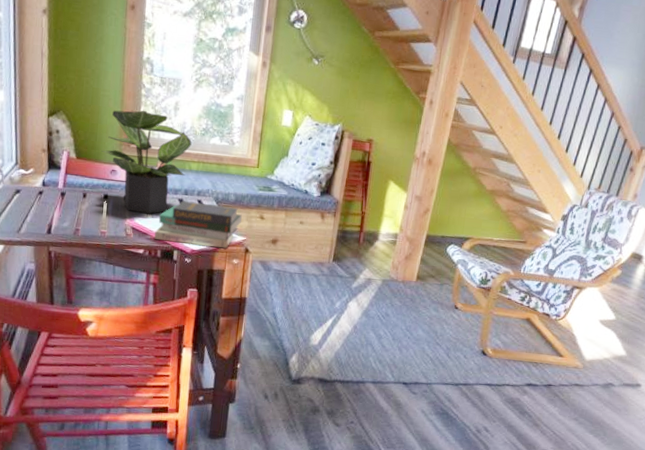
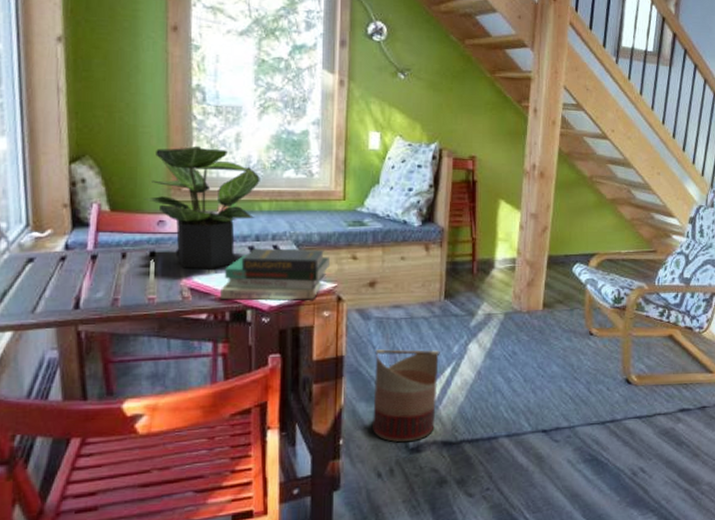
basket: none [264,296,325,375] -> present [373,349,440,443]

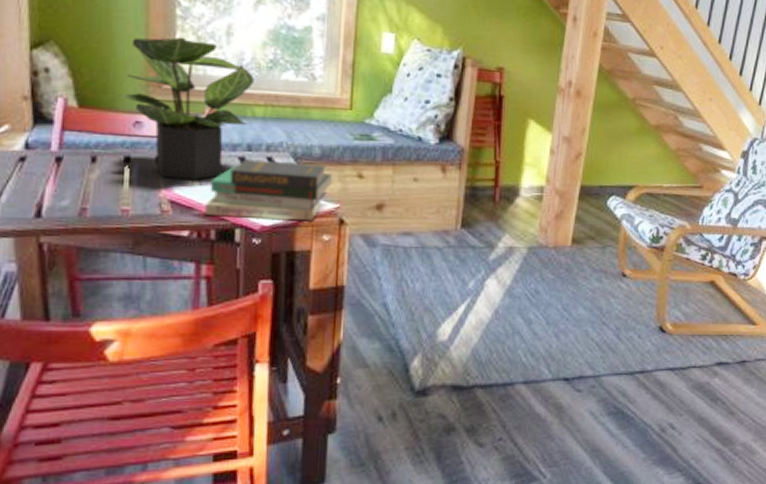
basket: present [373,349,440,443] -> none [374,280,454,384]

